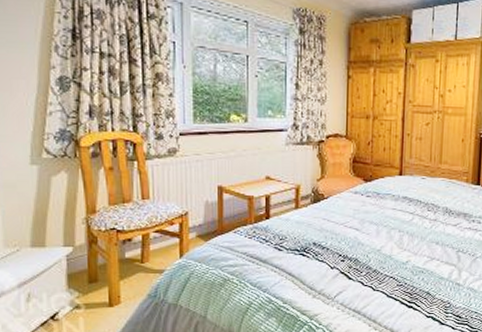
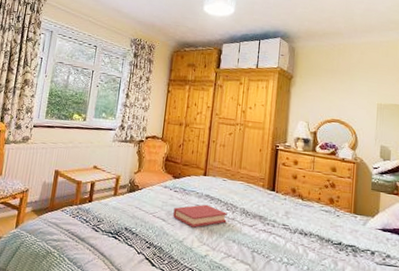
book: none [367,207,429,234] -> present [173,204,228,228]

